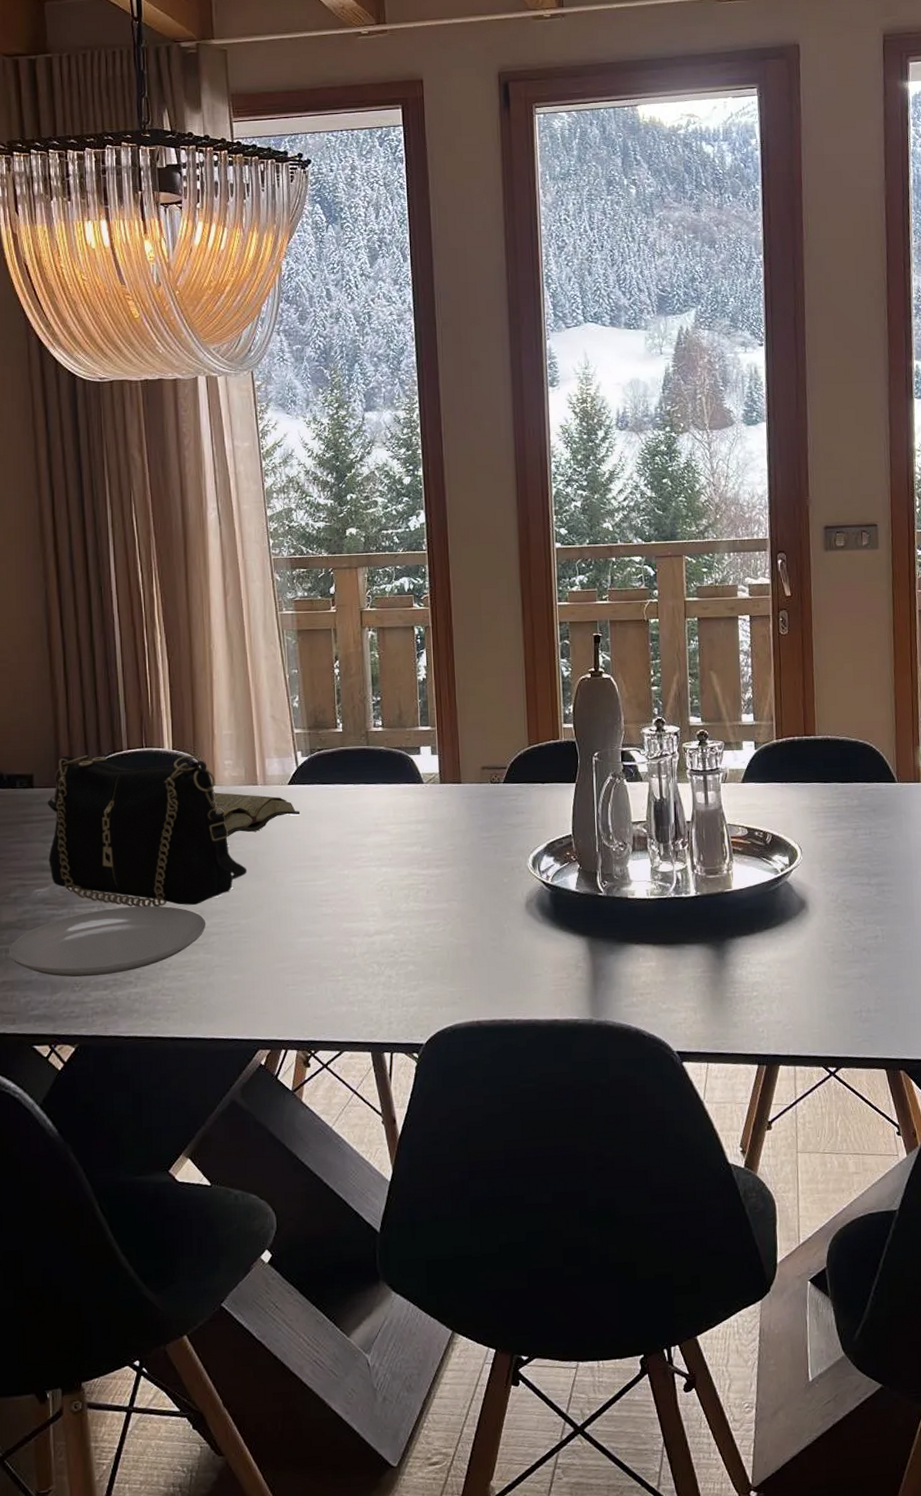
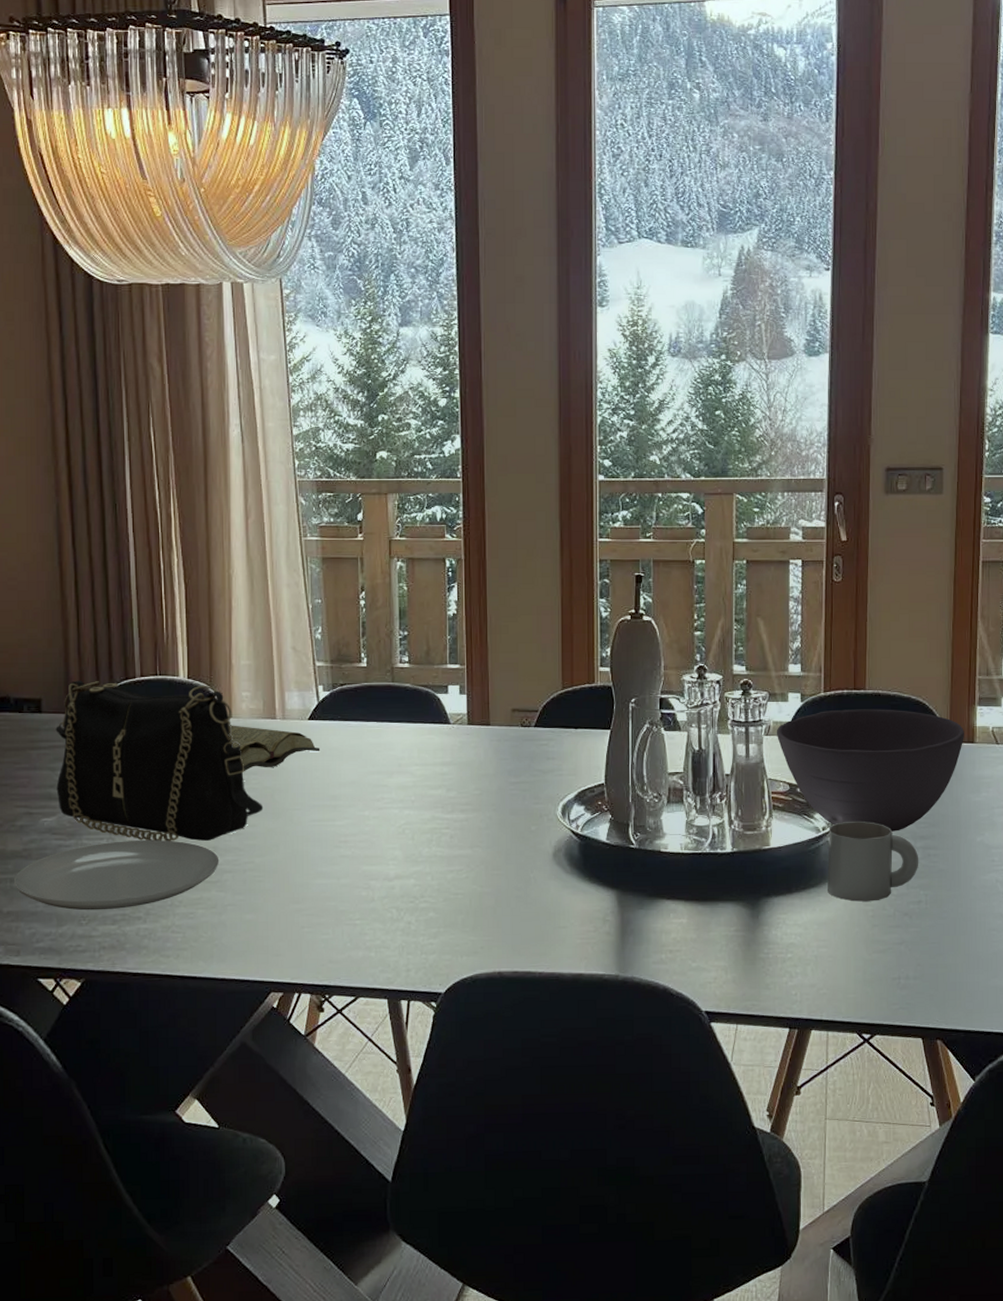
bowl: none [732,753,911,870] -> present [776,709,964,832]
mug: none [787,861,874,939] -> present [826,821,919,902]

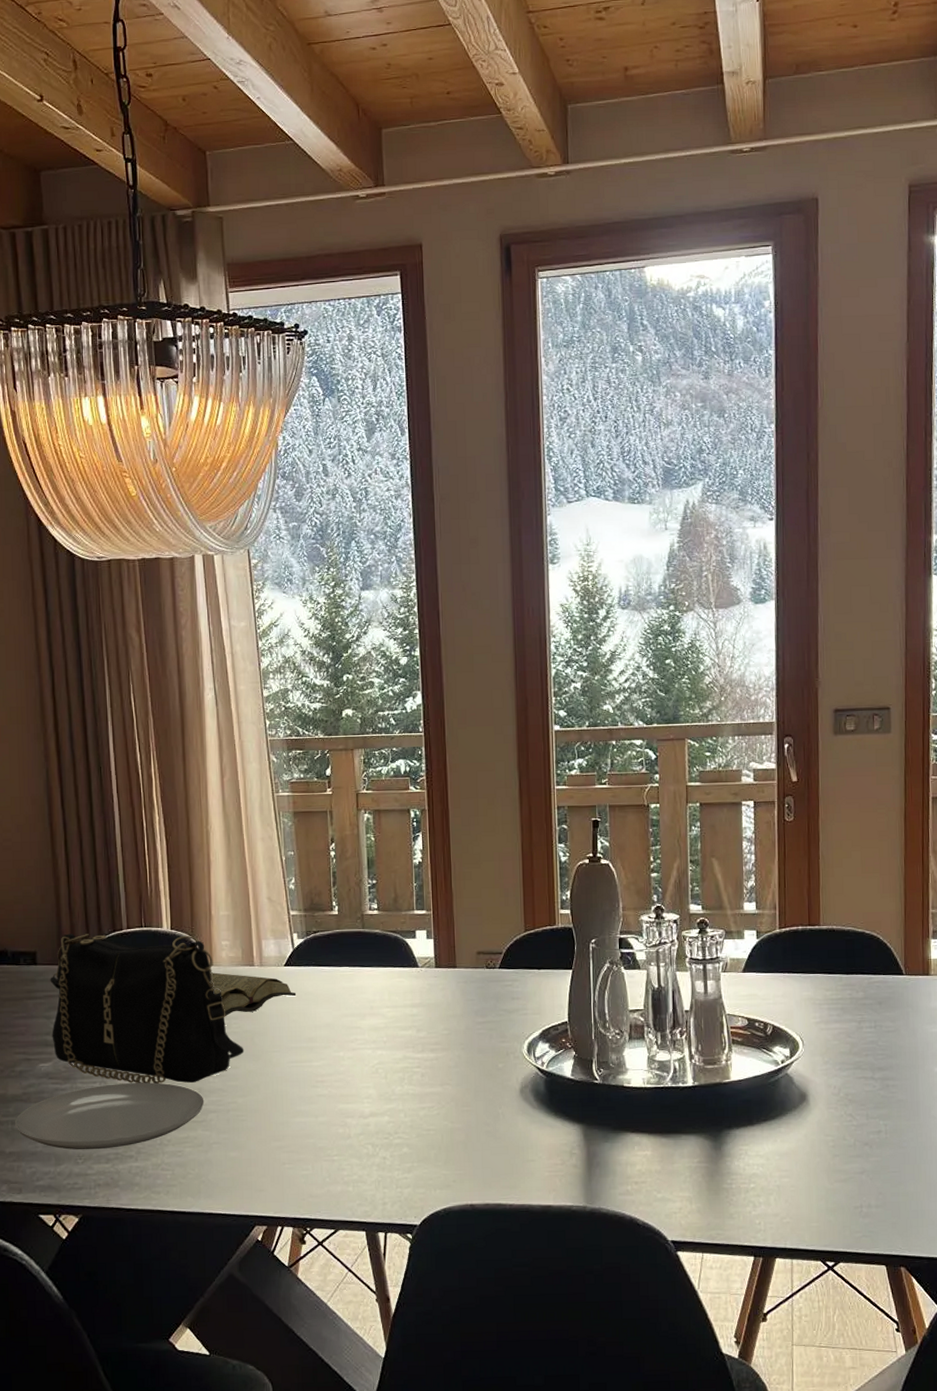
bowl: present [776,709,964,832] -> none [733,944,919,1063]
mug: present [826,821,919,902] -> none [787,1053,878,1133]

